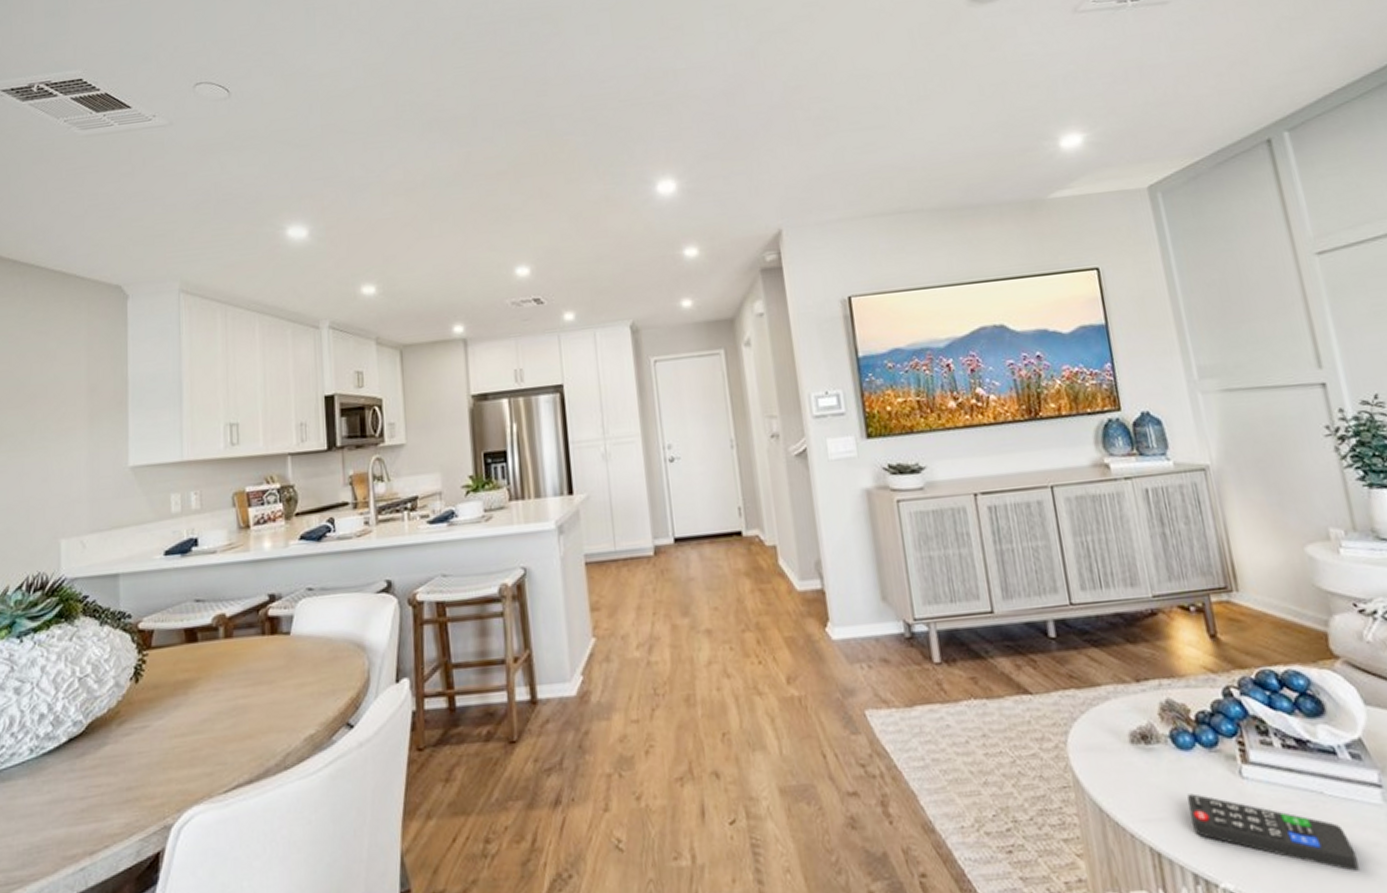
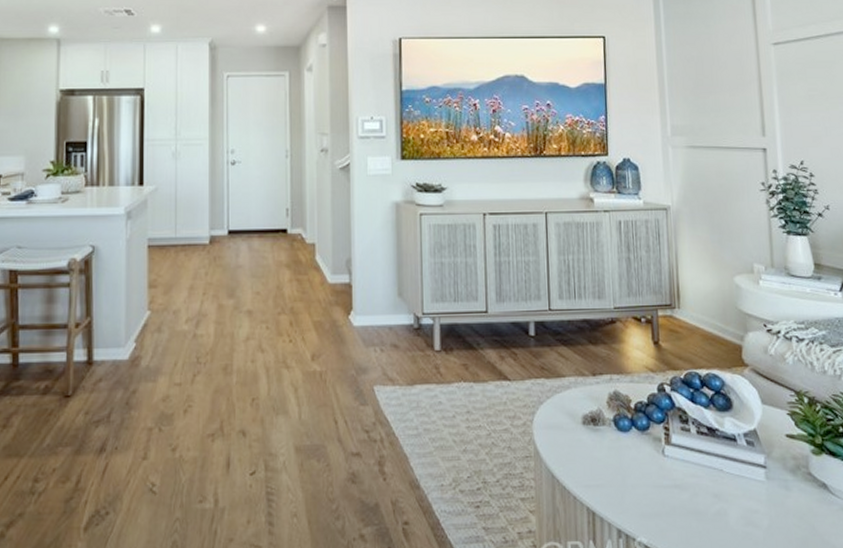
remote control: present [1187,793,1359,871] -> none [620,466,741,532]

